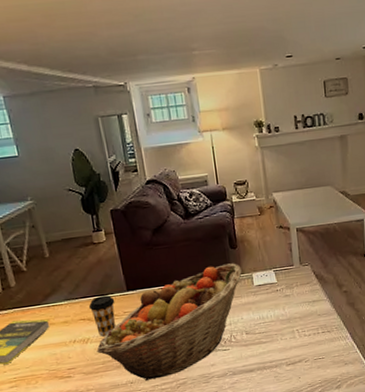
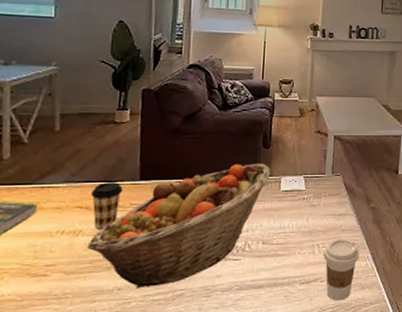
coffee cup: none [303,322,339,377] -> present [323,238,360,301]

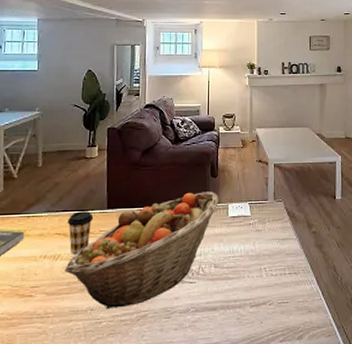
coffee cup: present [323,238,360,301] -> none [270,261,304,324]

